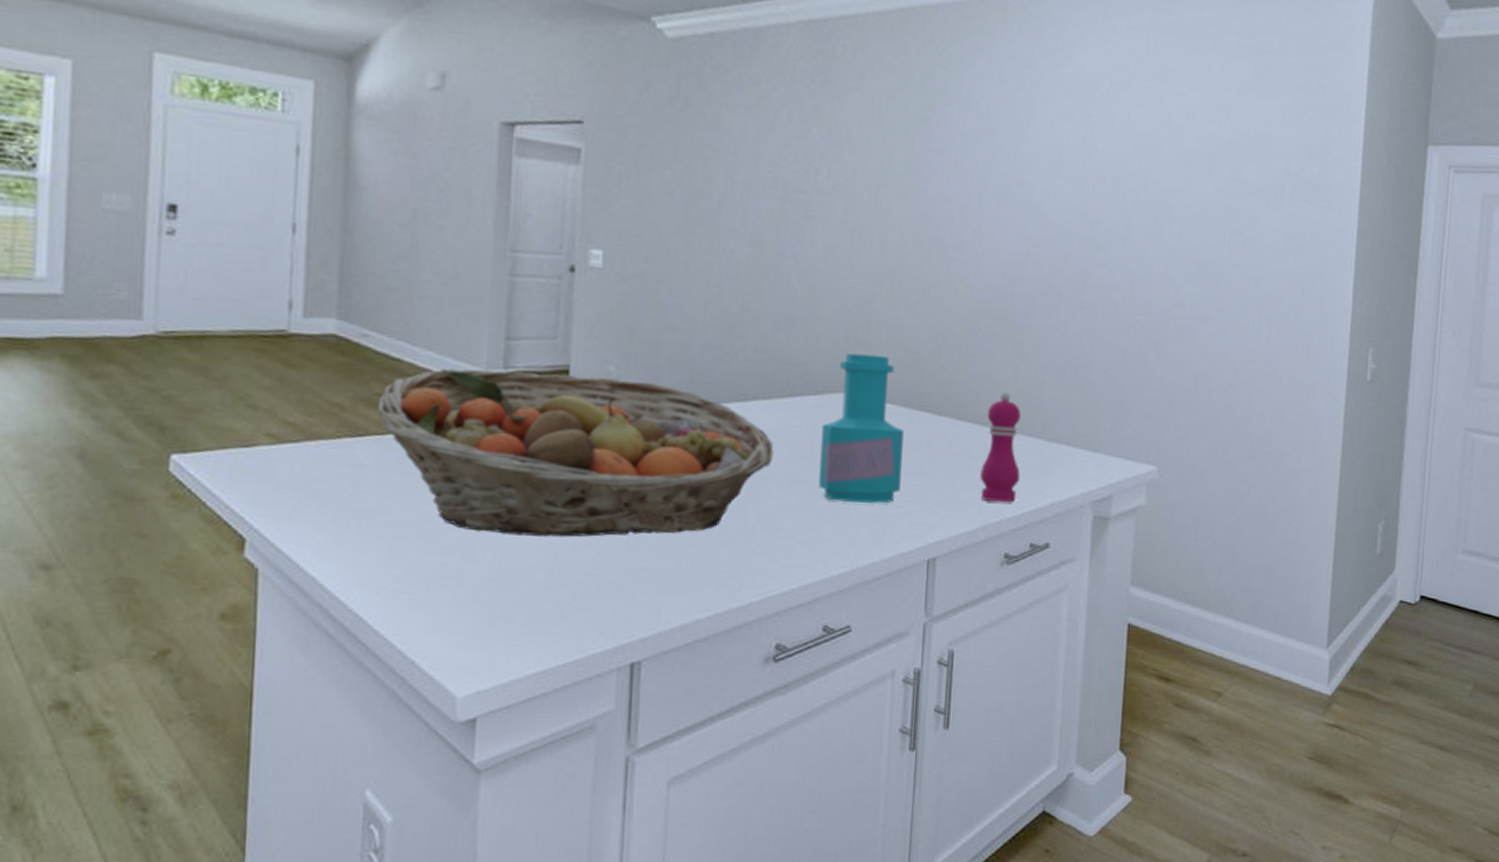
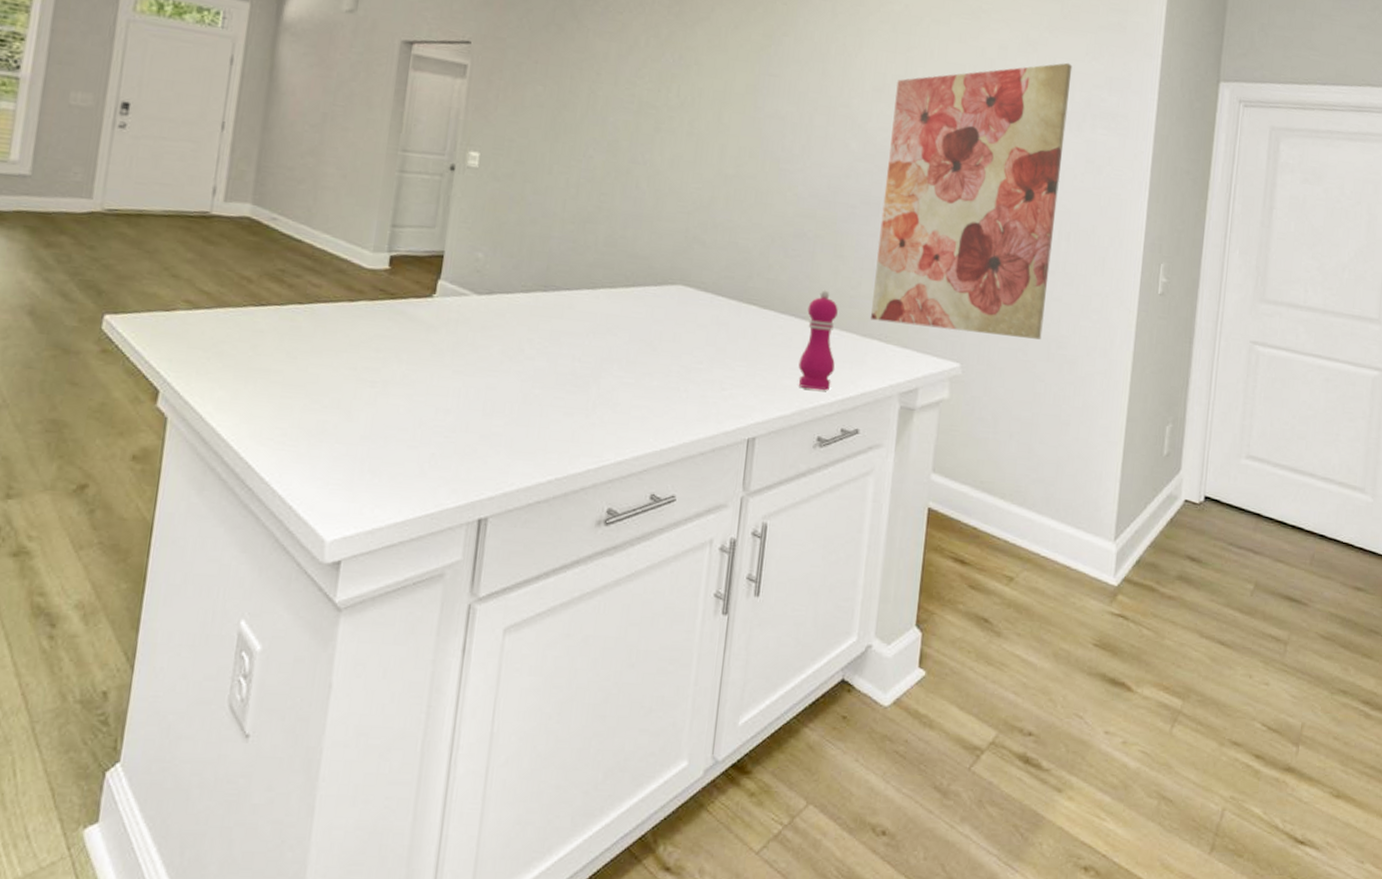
fruit basket: present [377,368,774,538] -> none [278,249,616,405]
bottle: present [819,353,904,504] -> none [654,250,732,386]
wall art: none [1057,128,1268,436] -> present [871,62,1073,340]

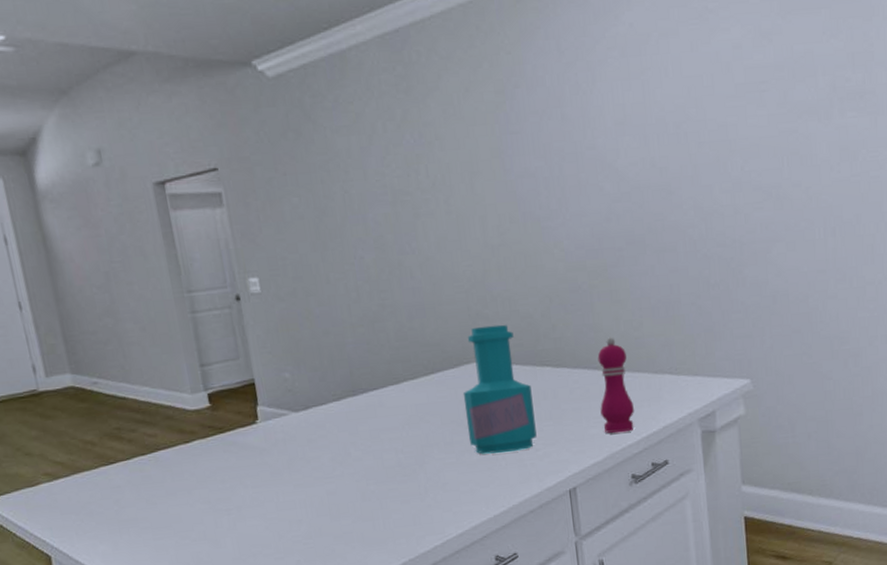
bottle: none [654,250,732,386] -> present [463,324,537,454]
wall art: present [871,62,1073,340] -> none [637,47,823,357]

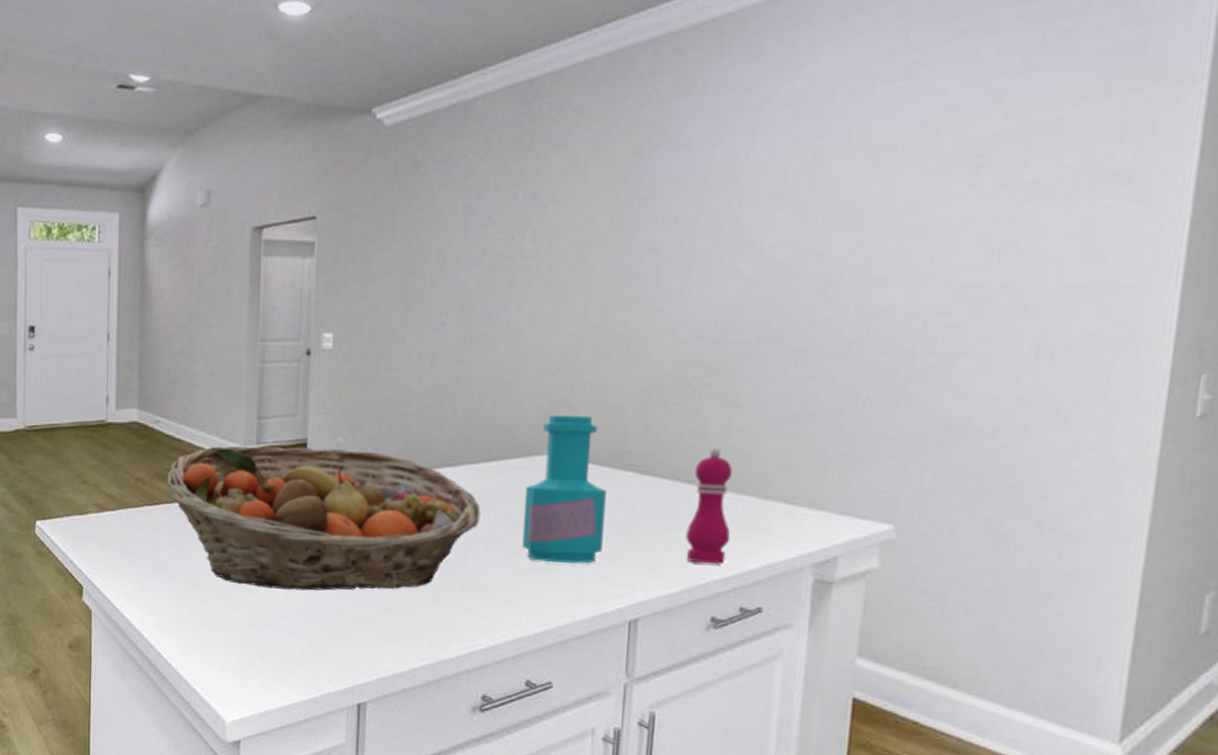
fruit basket: none [117,381,430,524] -> present [167,445,481,591]

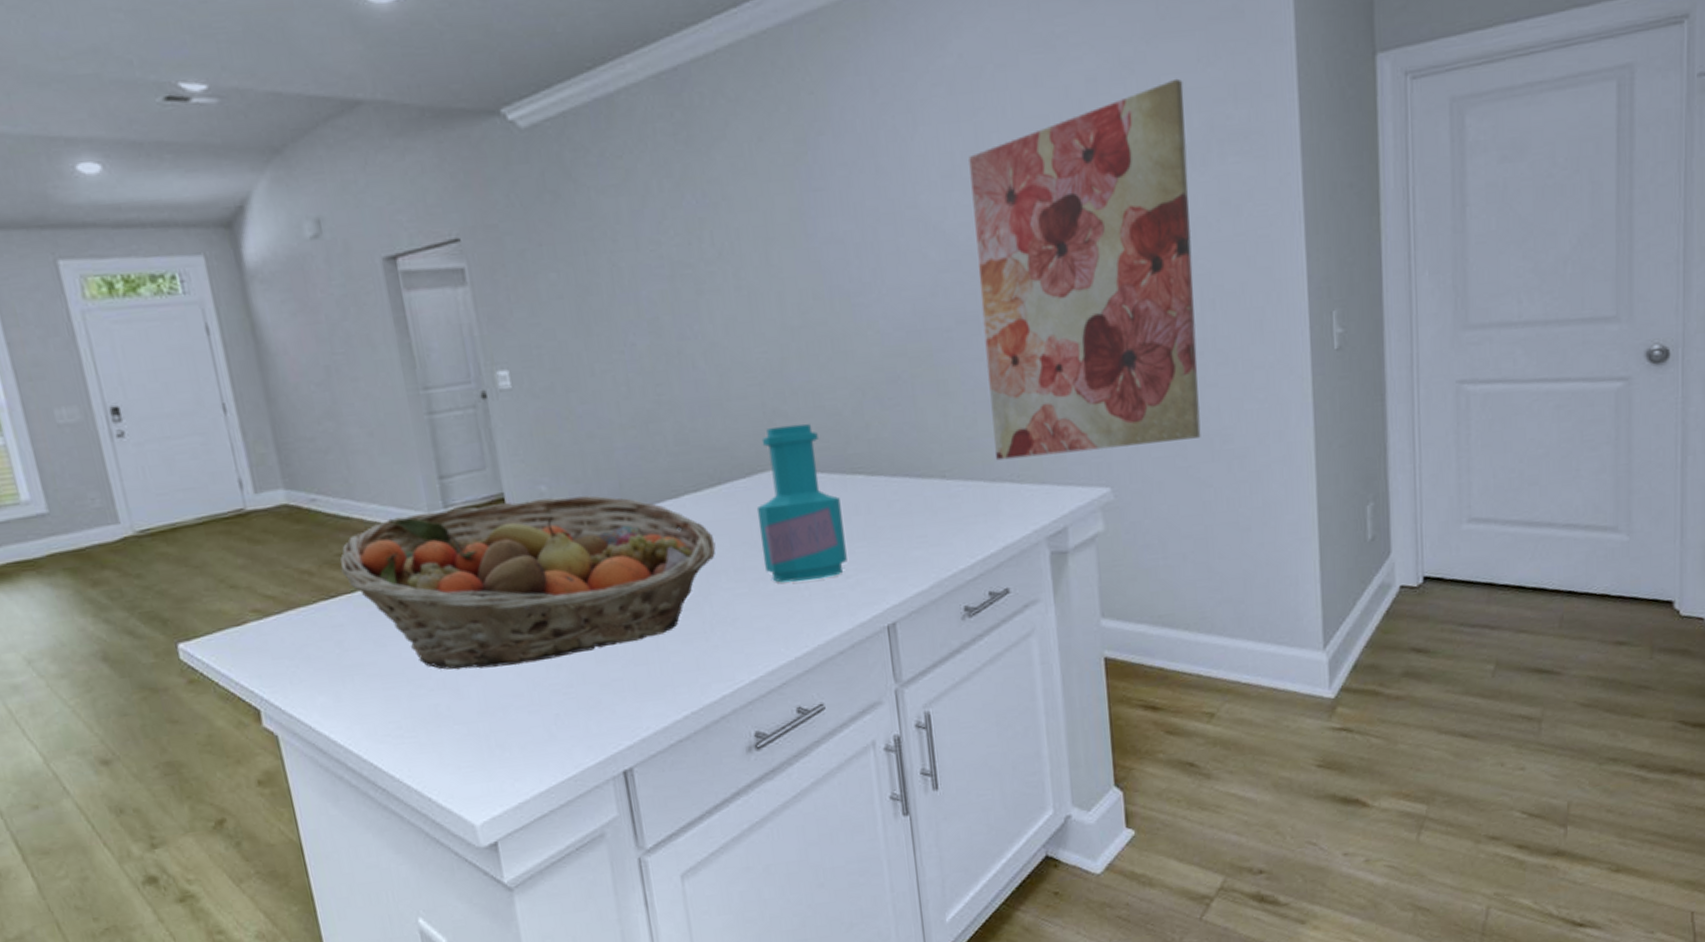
pepper mill: present [686,447,732,564] -> none [921,437,967,557]
wall art: none [774,113,1060,489] -> present [968,78,1201,461]

